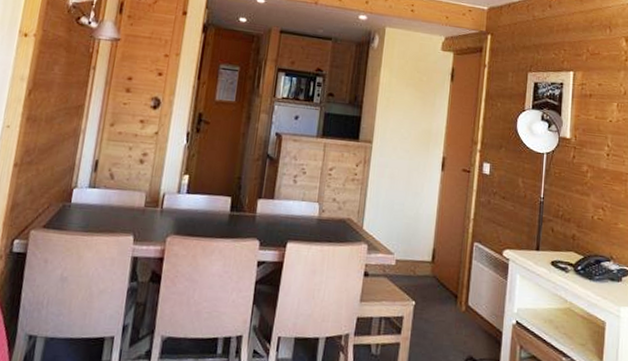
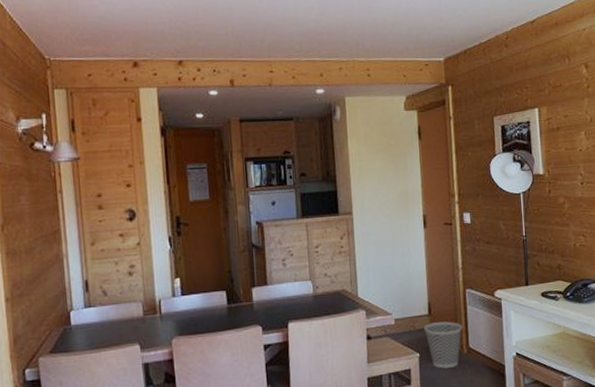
wastebasket: none [424,271,465,324] -> present [424,321,463,369]

